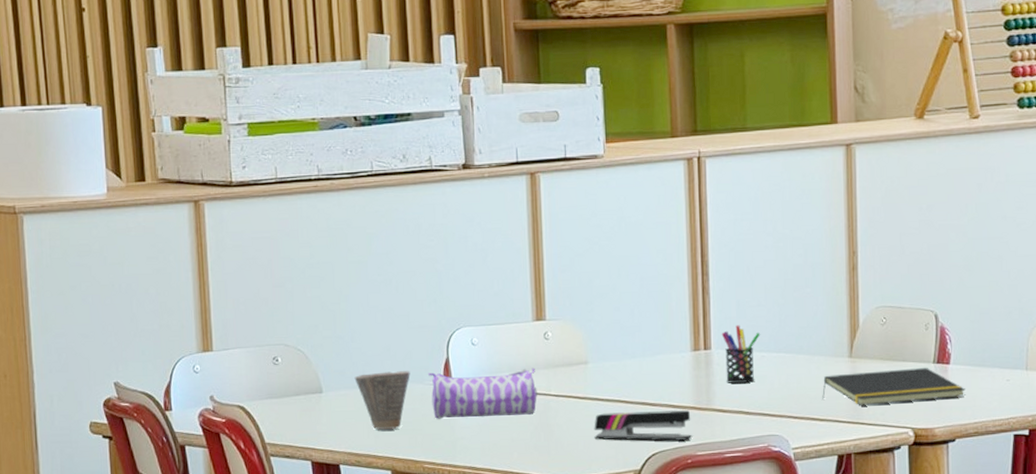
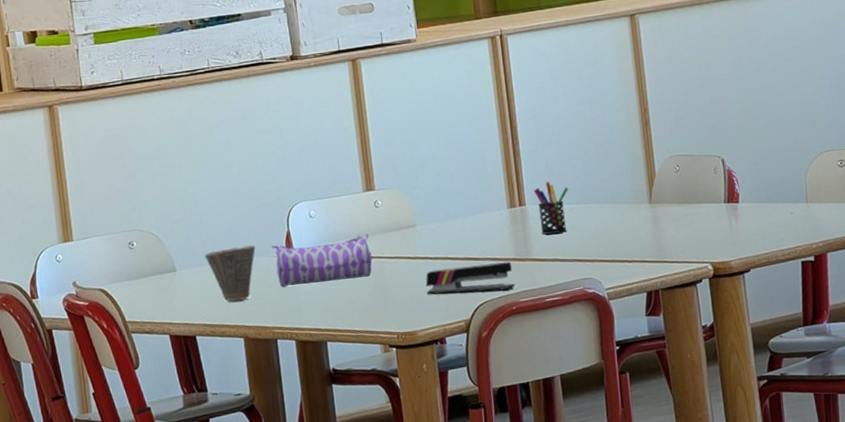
notepad: present [822,368,965,406] -> none [628,207,755,246]

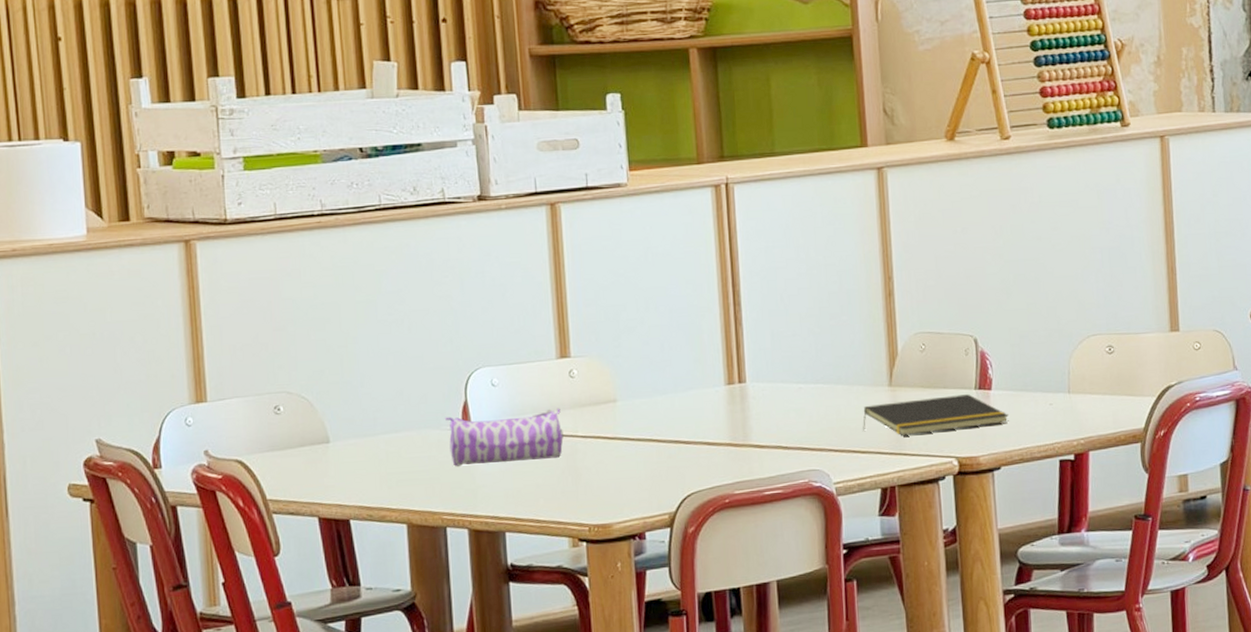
cup: present [204,245,256,301] -> none [364,416,426,480]
stapler: present [425,262,516,295] -> none [625,447,730,482]
pen holder: present [533,182,569,235] -> none [756,356,797,418]
notepad: none [628,207,755,246] -> present [863,394,1009,437]

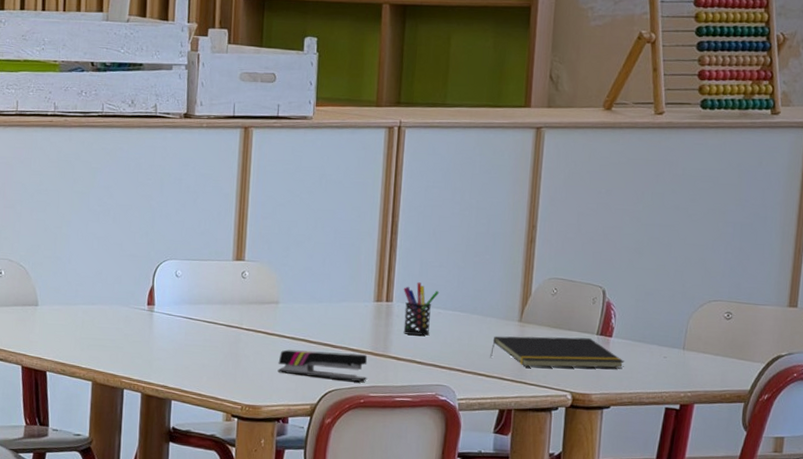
pencil case: present [444,408,564,467] -> none [133,297,231,344]
stapler: none [625,447,730,482] -> present [277,349,368,382]
pen holder: none [756,356,797,418] -> present [403,282,440,336]

